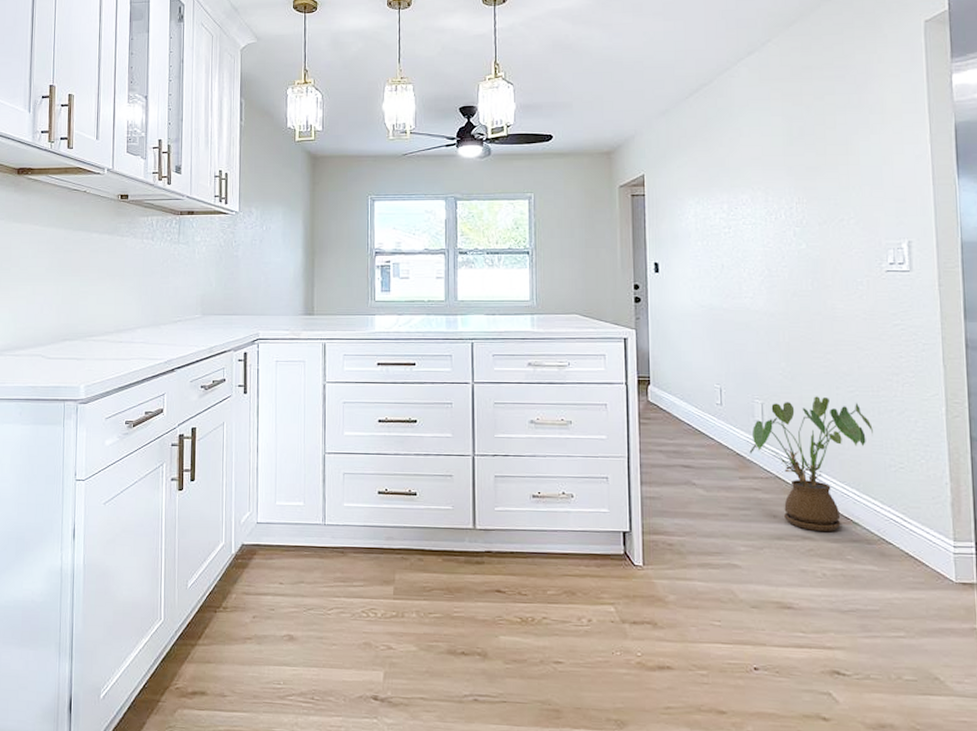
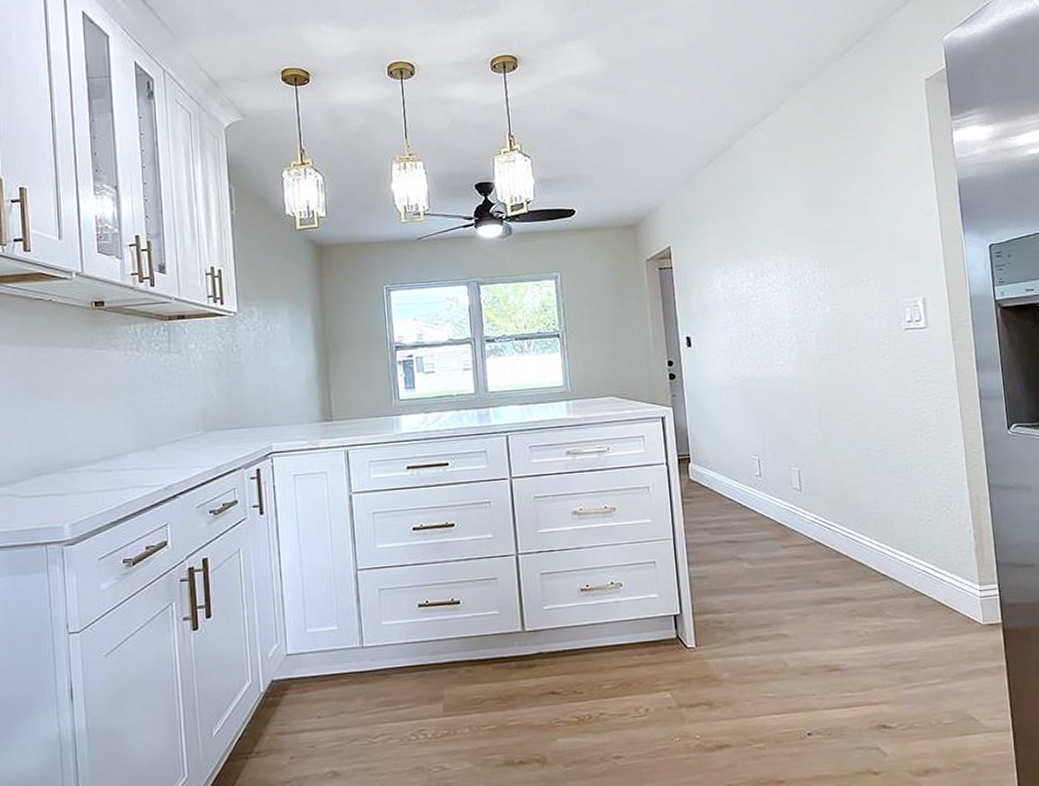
house plant: present [749,396,873,531] -> none [790,458,903,592]

